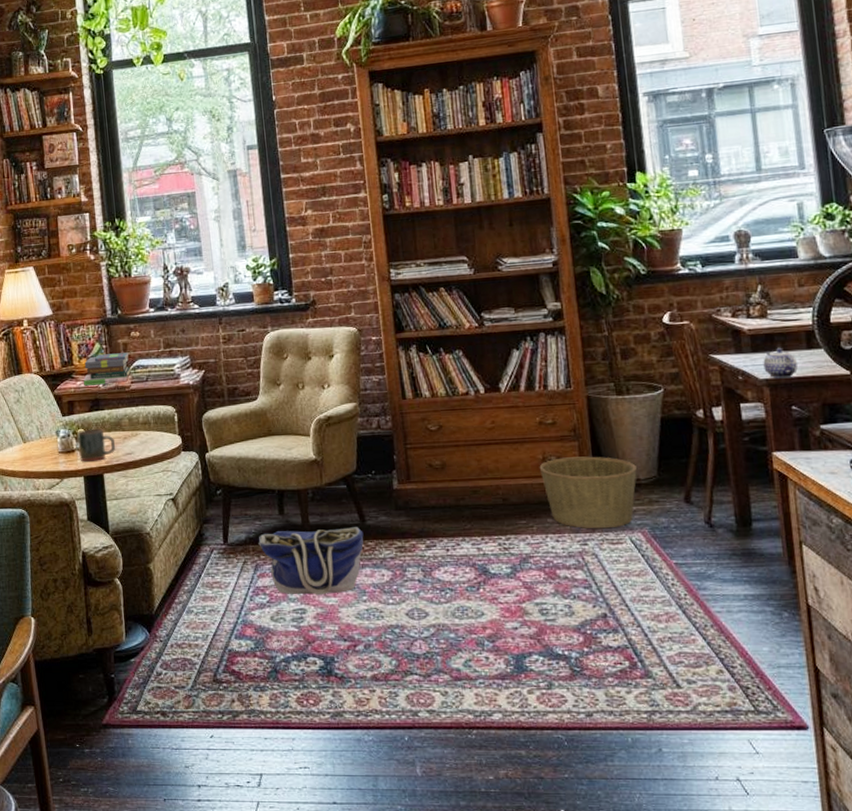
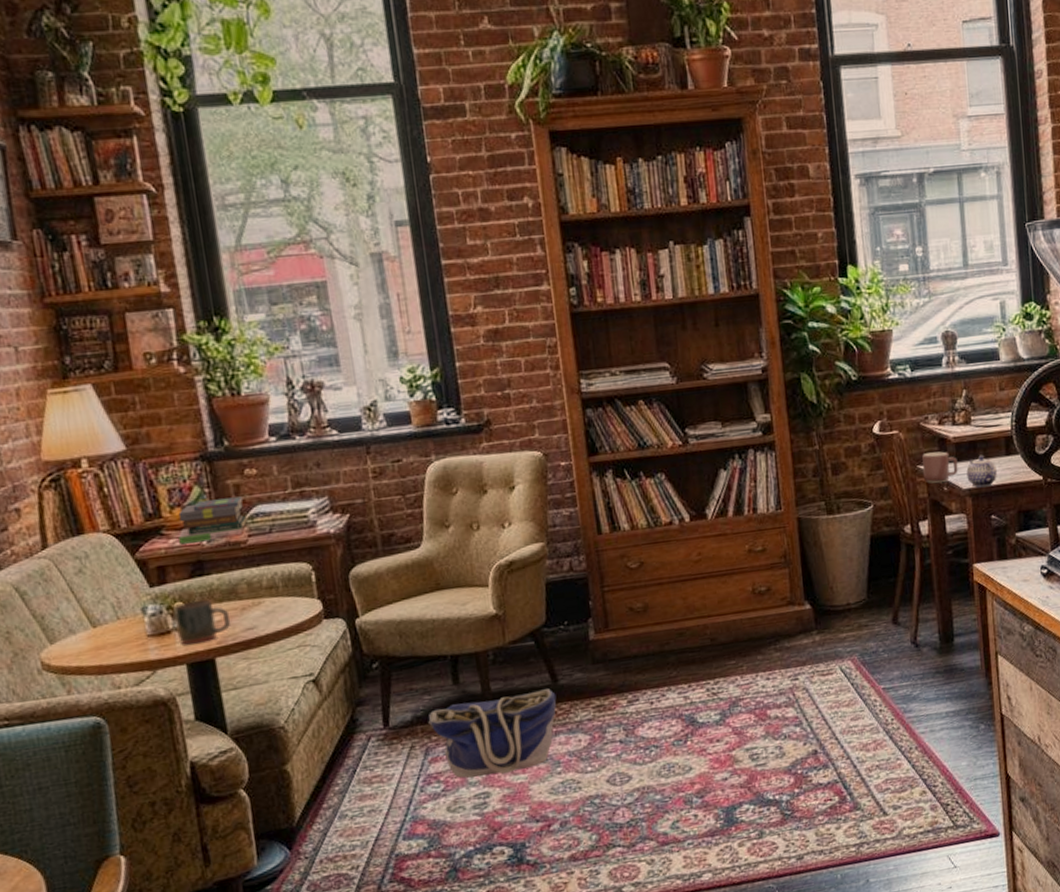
basket: present [539,456,637,529] -> none [748,583,847,663]
mug: none [715,342,754,373] -> present [922,451,958,484]

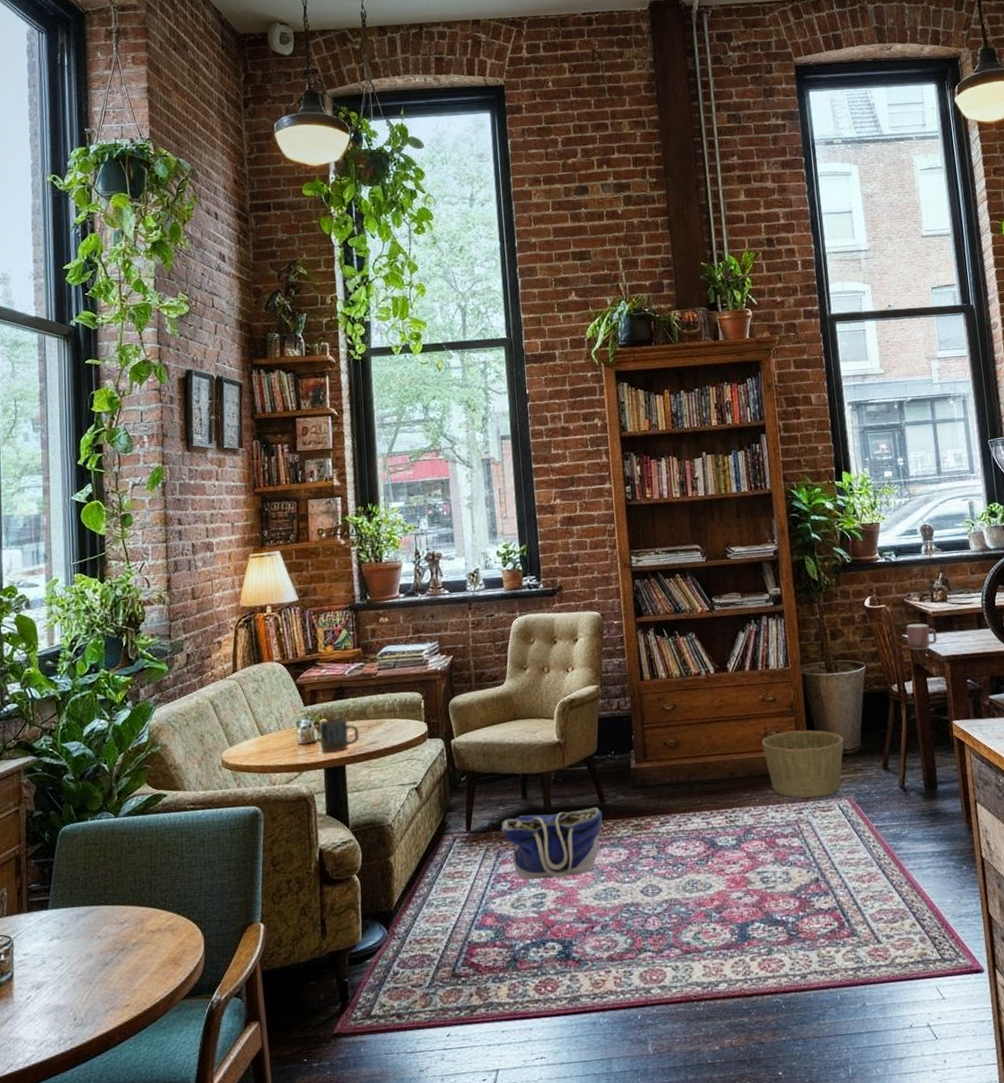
books: present [178,496,248,545] -> none [328,639,379,674]
basket: none [748,583,847,663] -> present [761,730,844,798]
teapot: present [966,454,998,488] -> none [944,627,972,655]

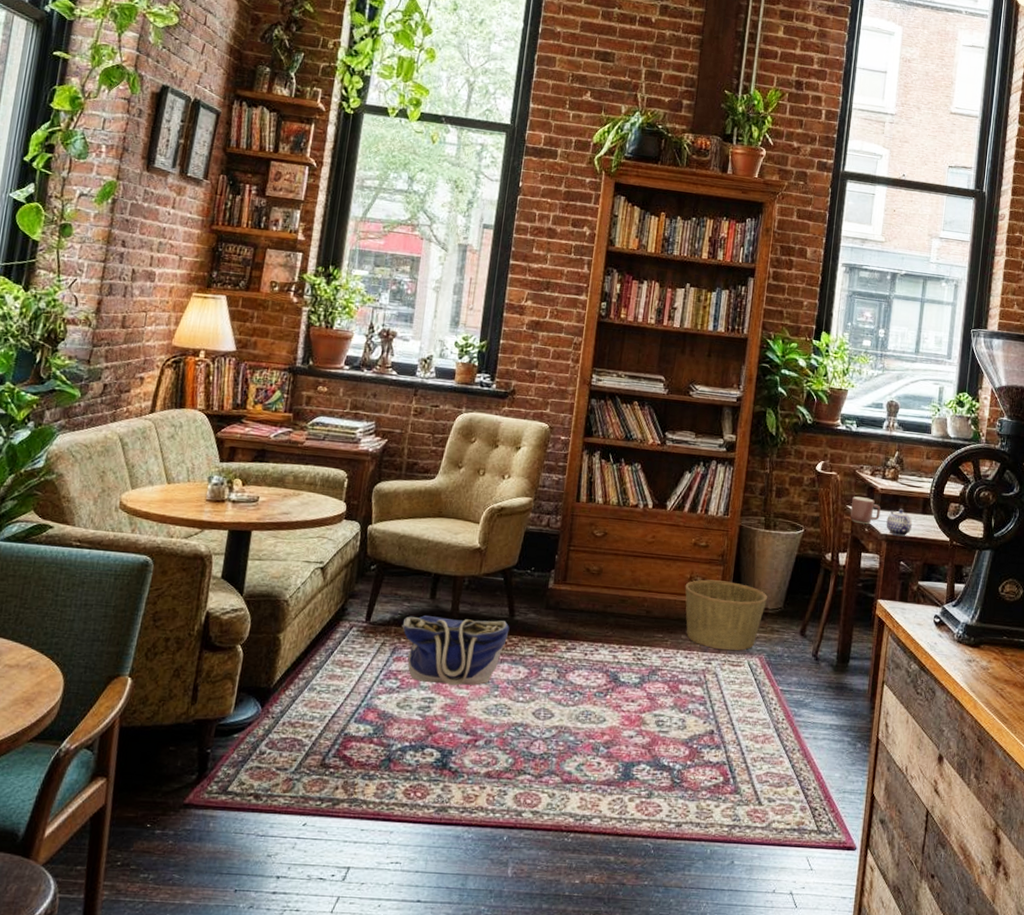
mug: present [318,718,360,753] -> none [228,479,274,516]
teapot: none [944,627,972,655] -> present [886,508,913,537]

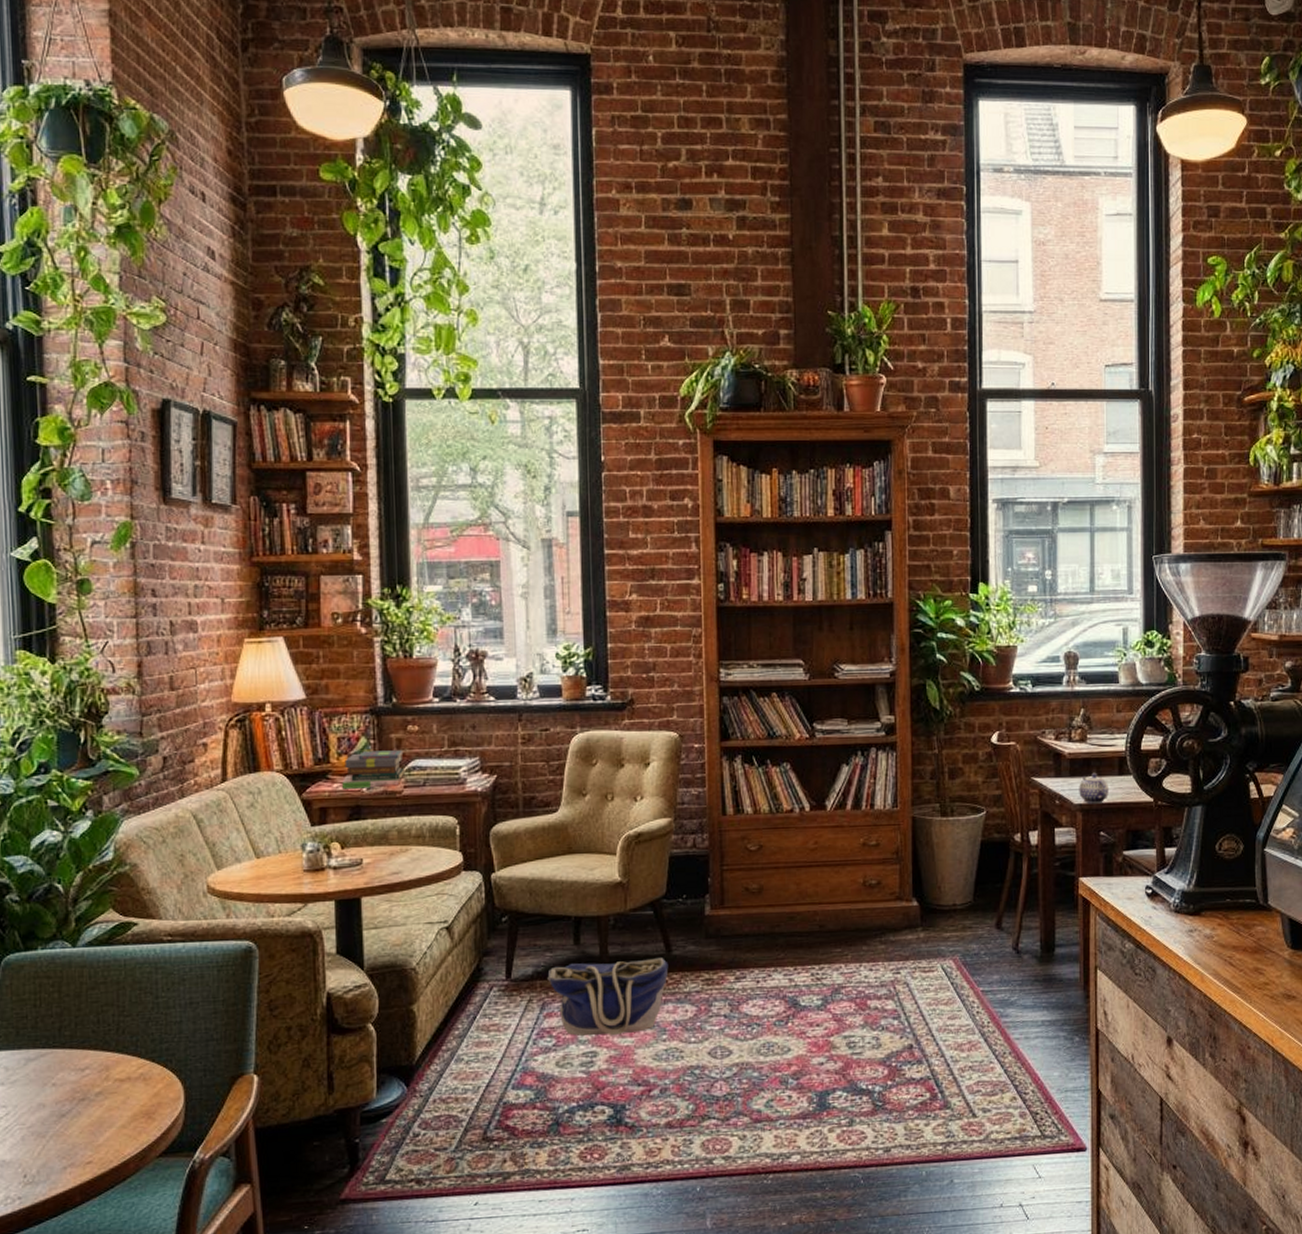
books: none [253,403,311,438] -> present [342,750,406,789]
basket: present [685,579,767,651] -> none [859,880,954,957]
mug: present [850,496,881,525] -> none [1036,765,1071,797]

